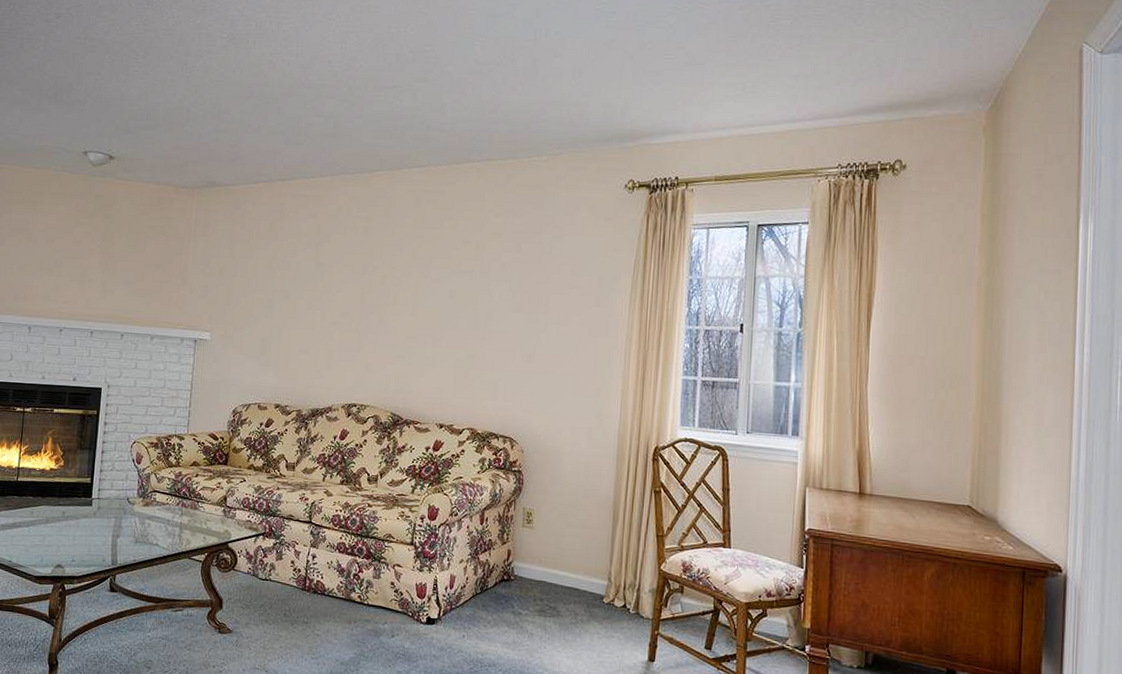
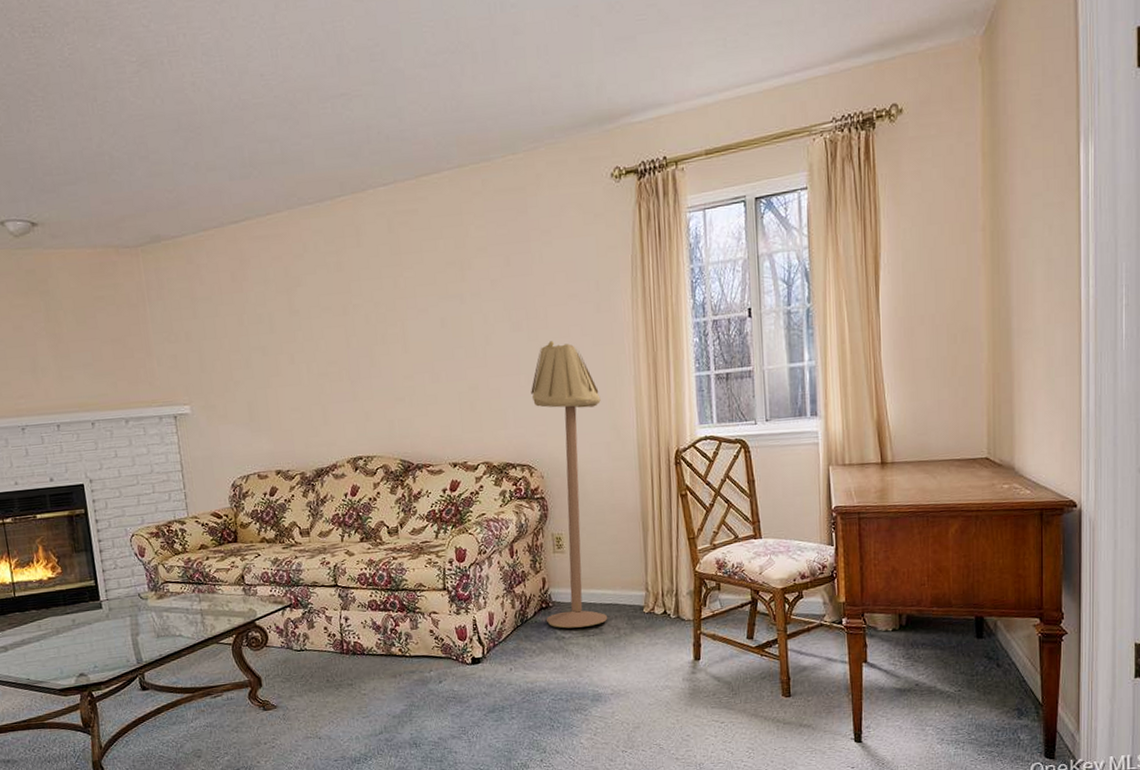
floor lamp: none [506,326,589,607] -> present [531,341,608,629]

